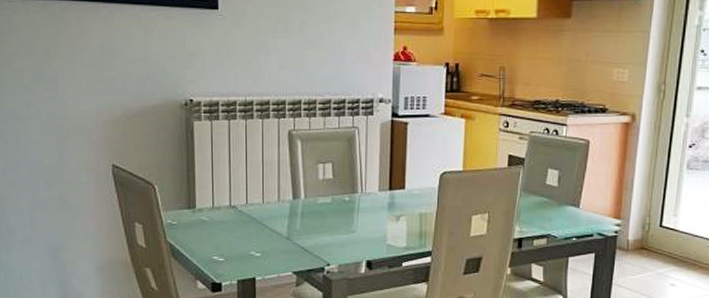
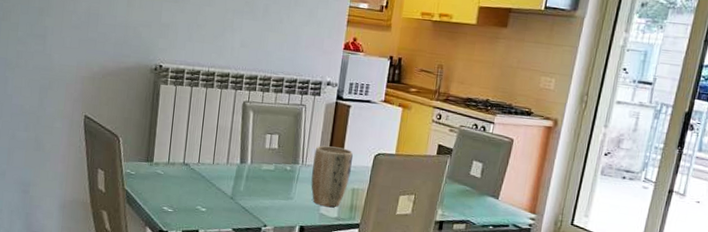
plant pot: none [374,170,417,237] -> present [311,145,354,207]

